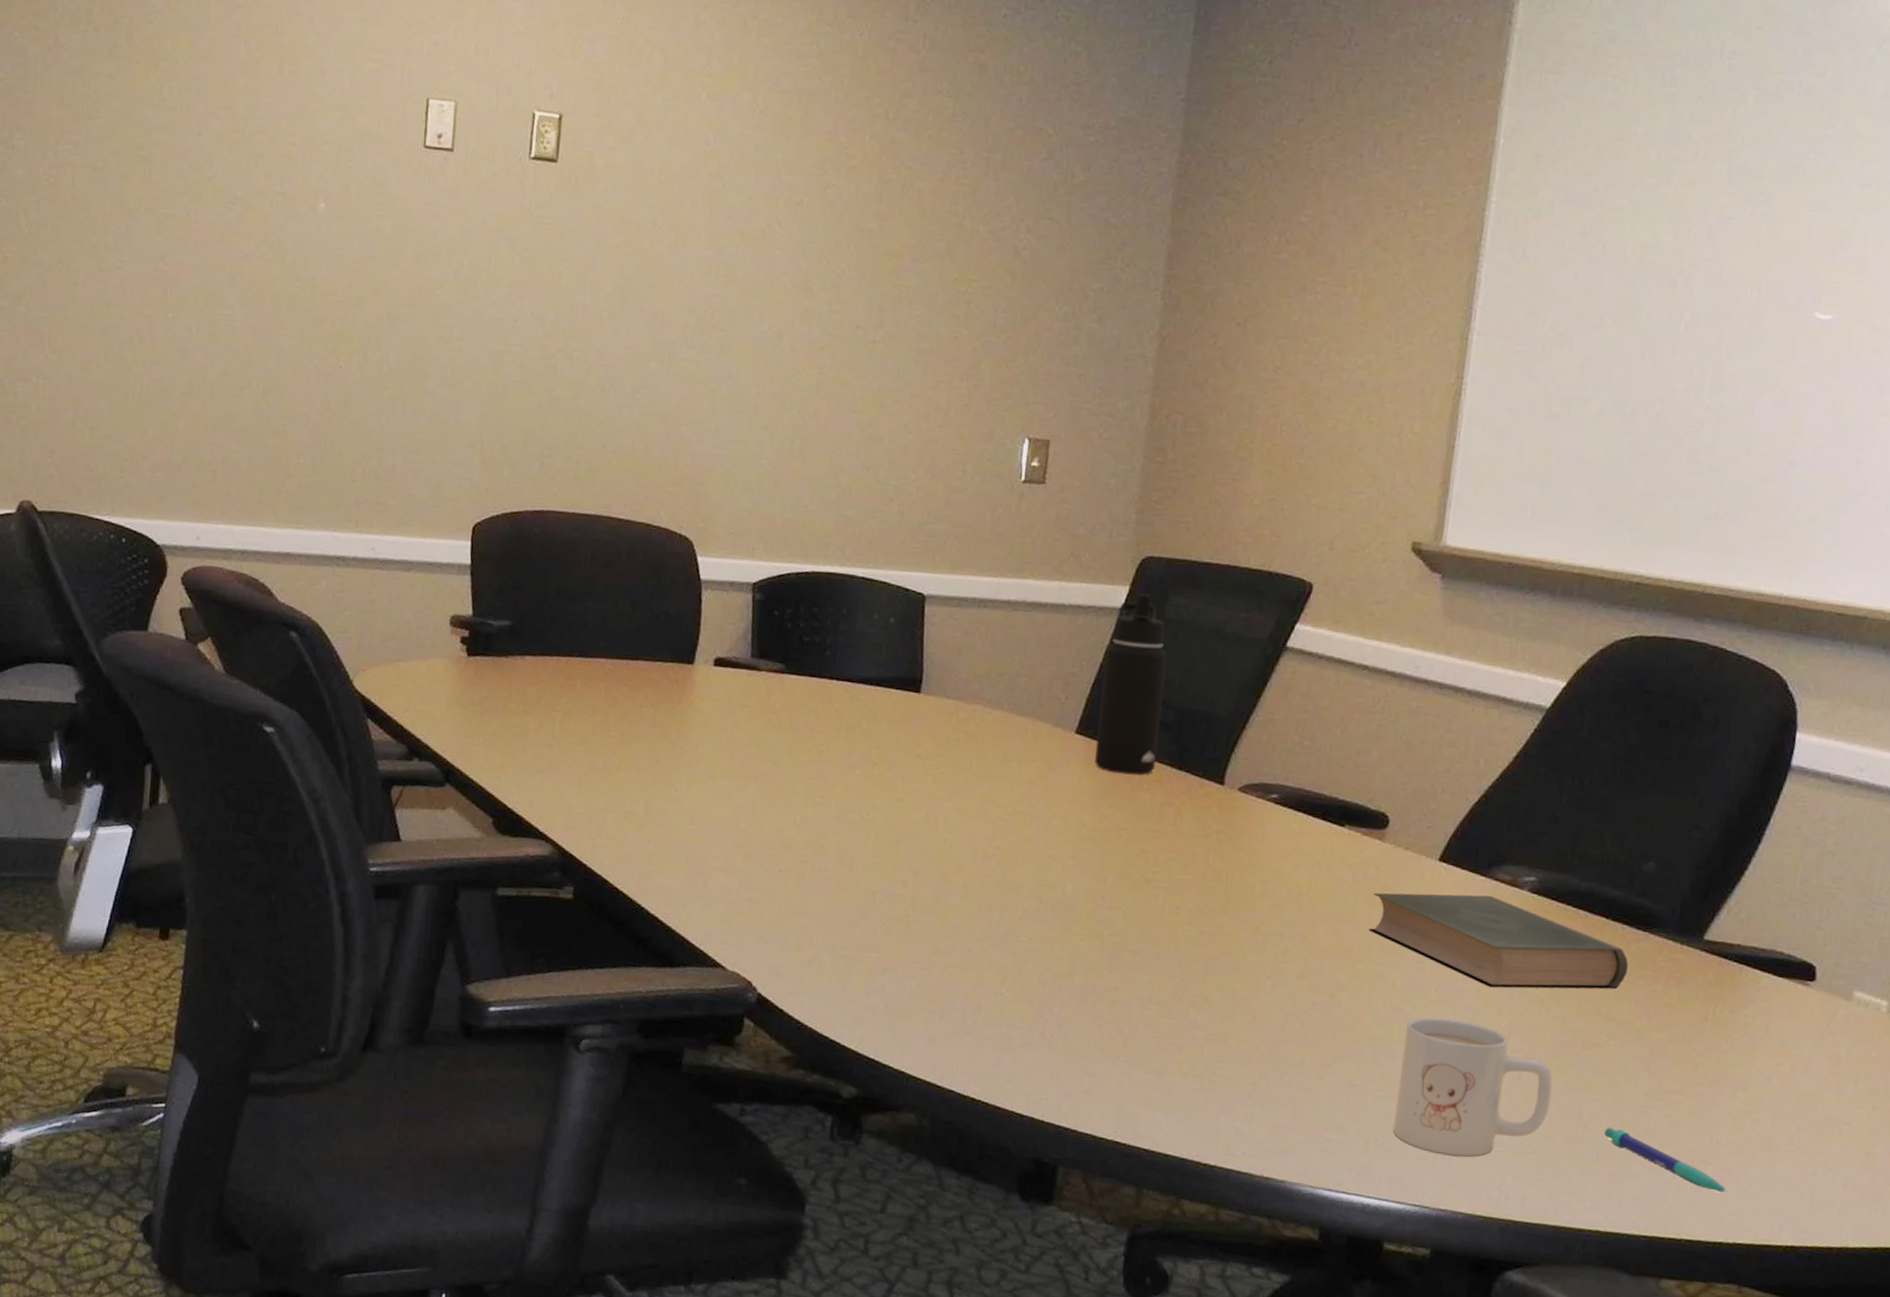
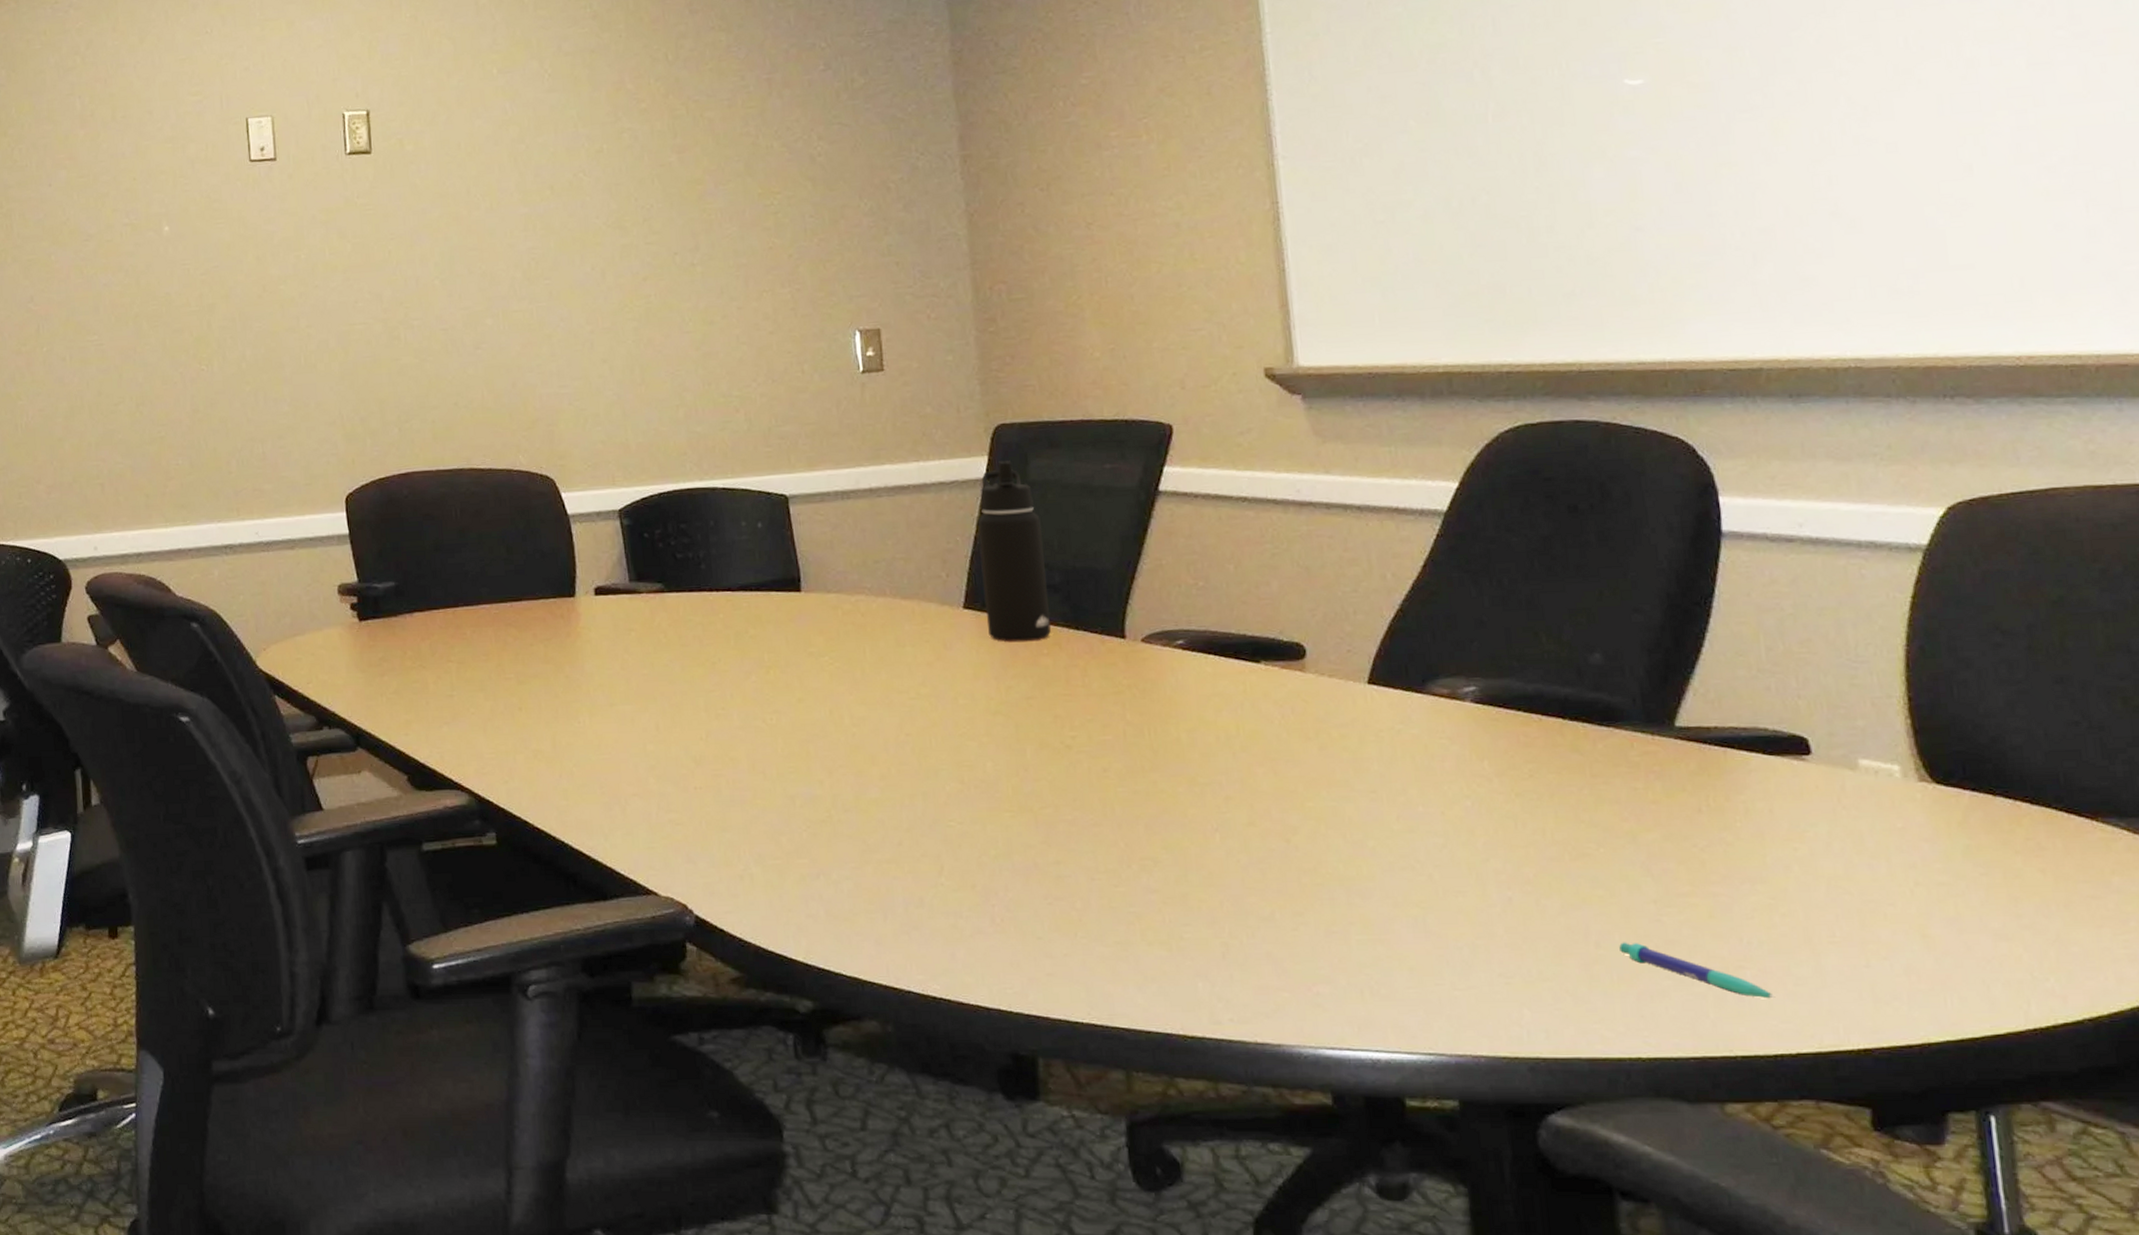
book: present [1368,892,1628,990] -> none [1306,712,1600,810]
mug: present [1393,1017,1552,1157] -> none [1373,847,1552,995]

